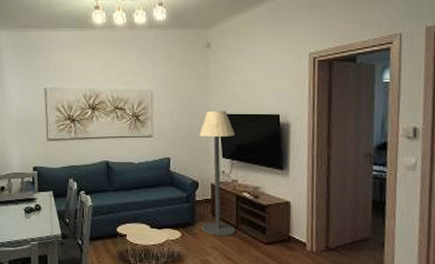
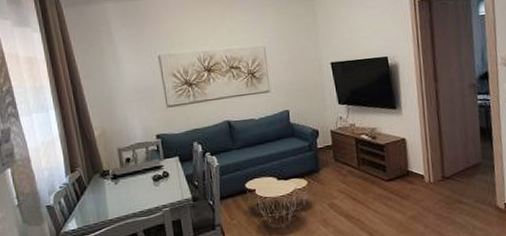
floor lamp: present [199,110,236,237] -> none [314,58,359,180]

